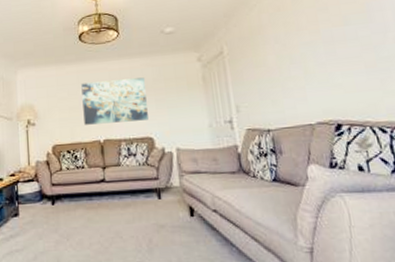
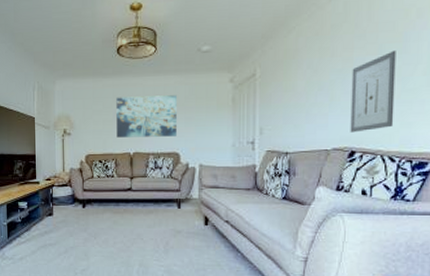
wall art: none [321,20,377,105] -> present [350,50,396,133]

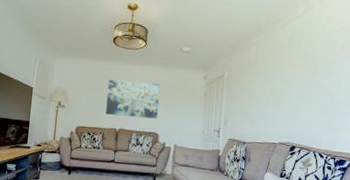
wall art: present [350,50,396,133] -> none [292,72,326,132]

